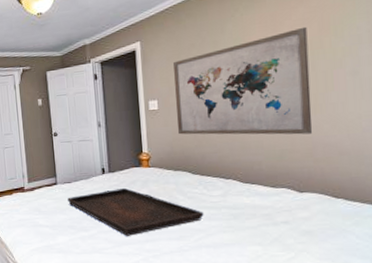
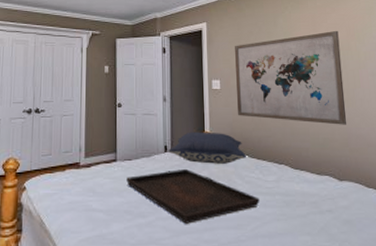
pillow: none [106,152,189,183] -> present [168,132,246,164]

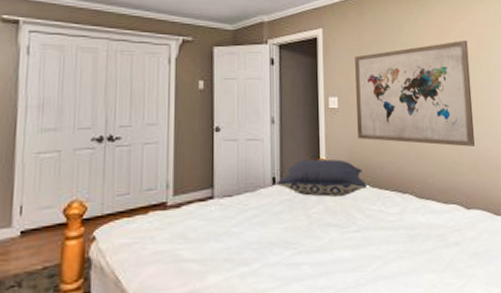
serving tray: present [127,168,260,224] -> none [226,203,382,270]

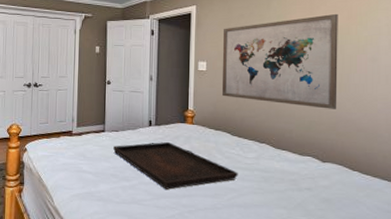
serving tray: none [226,203,382,270] -> present [113,141,238,190]
pillow: present [277,159,367,197] -> none [152,109,228,140]

